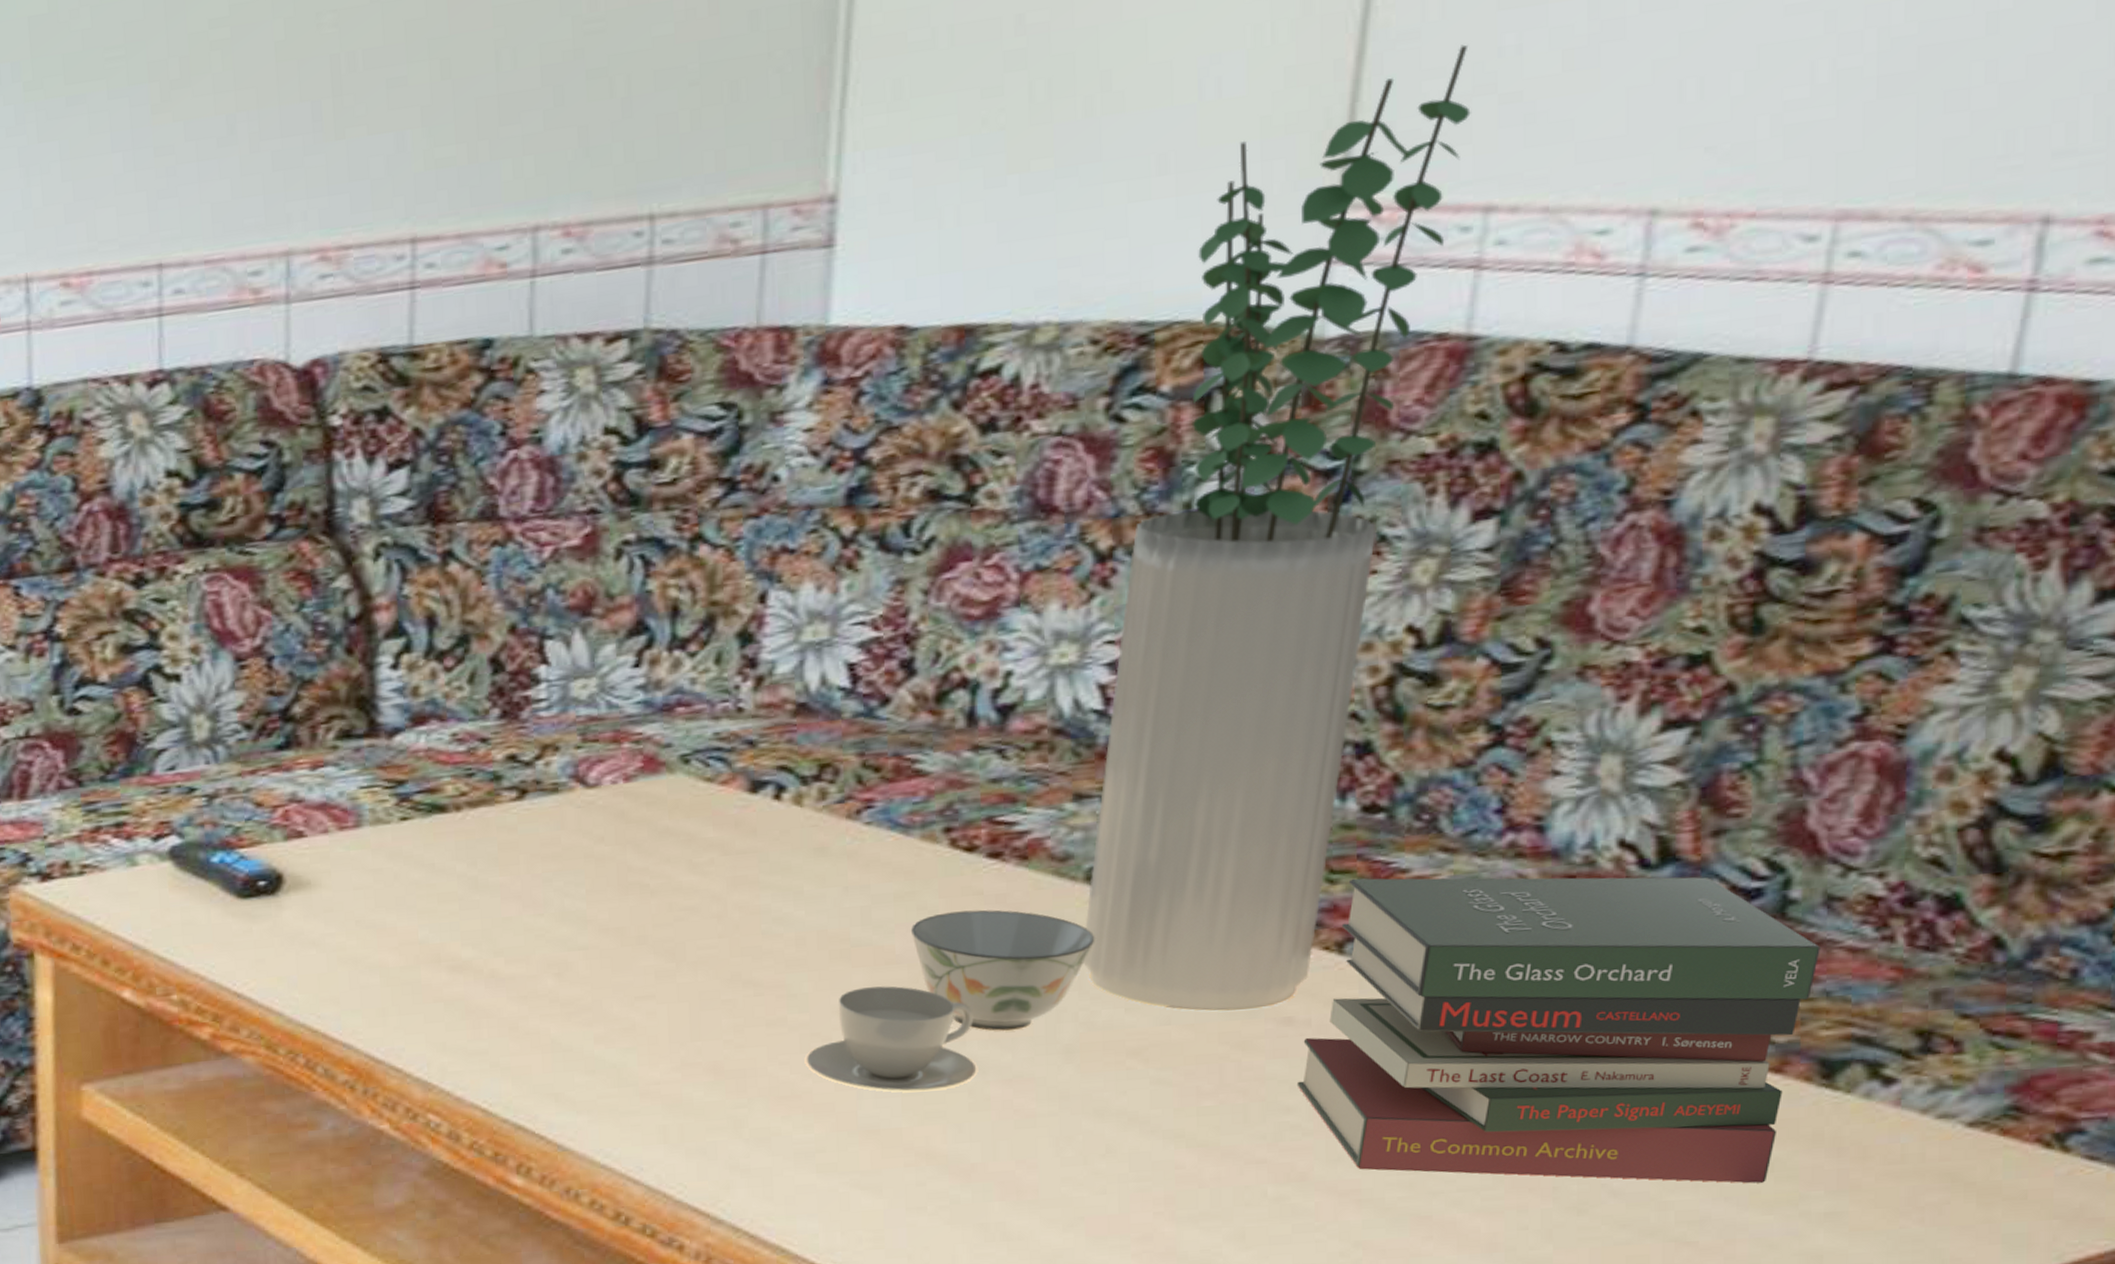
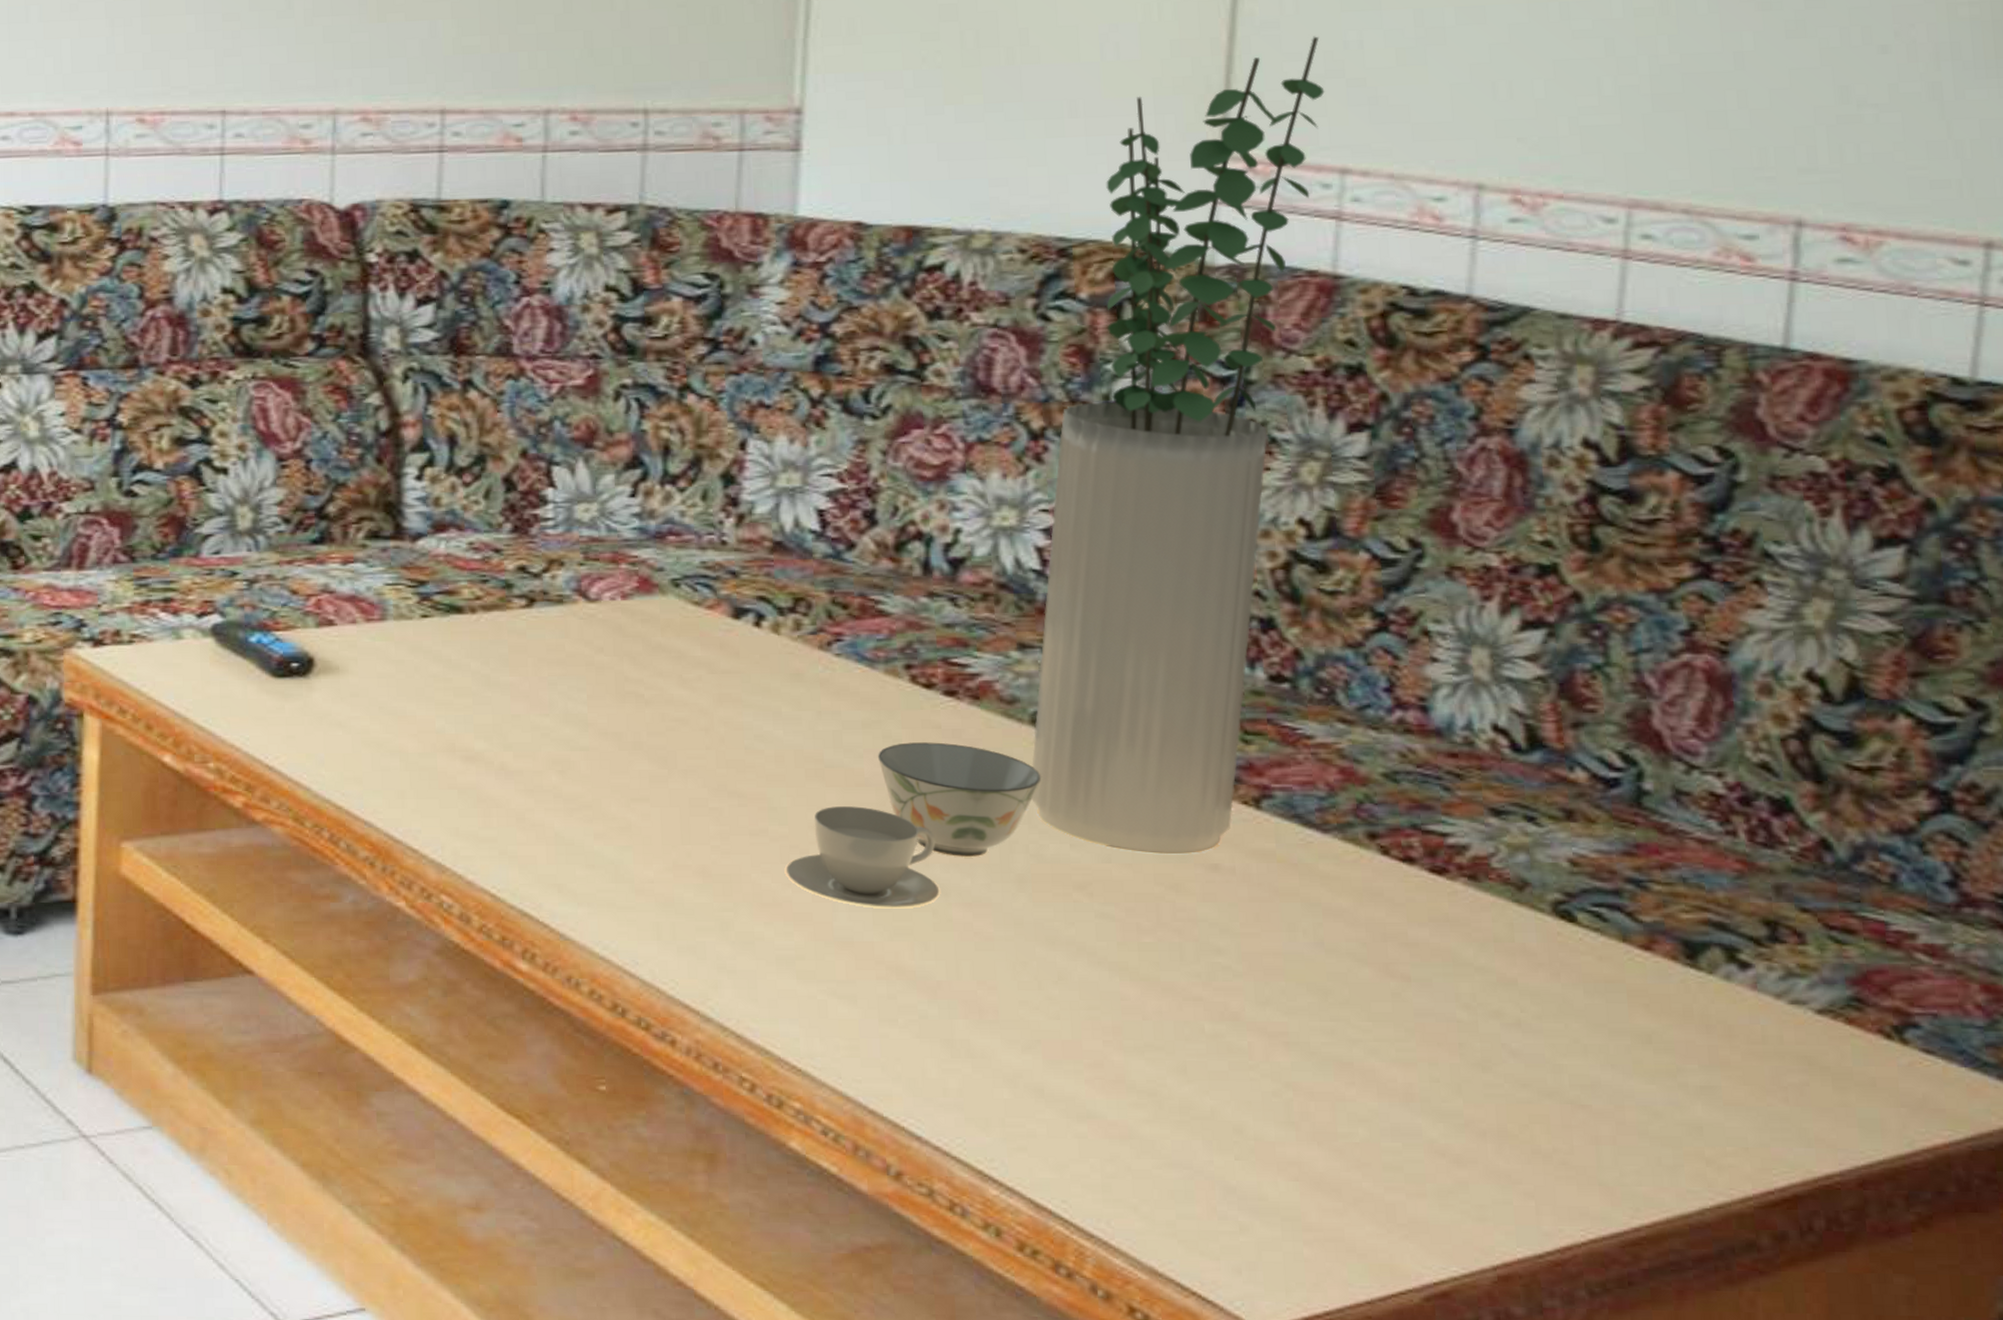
books: present [1296,877,1820,1184] -> none [1225,740,1674,1053]

